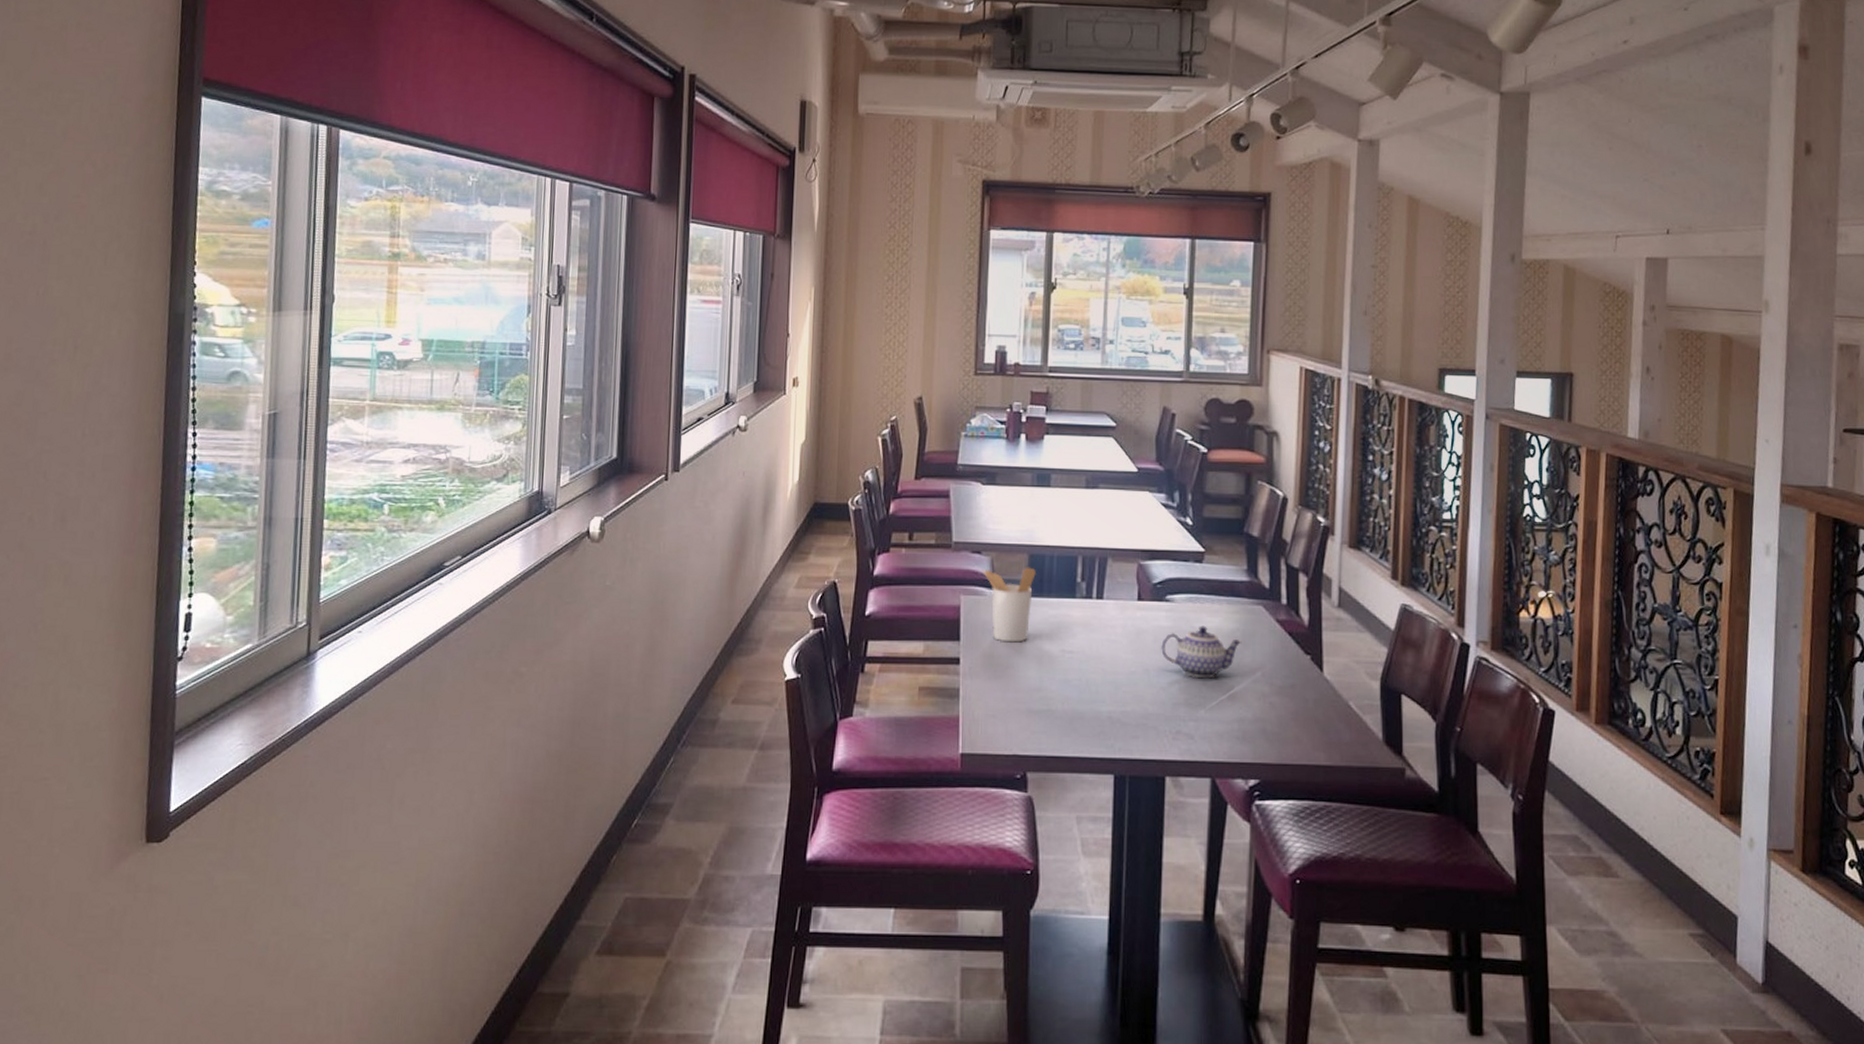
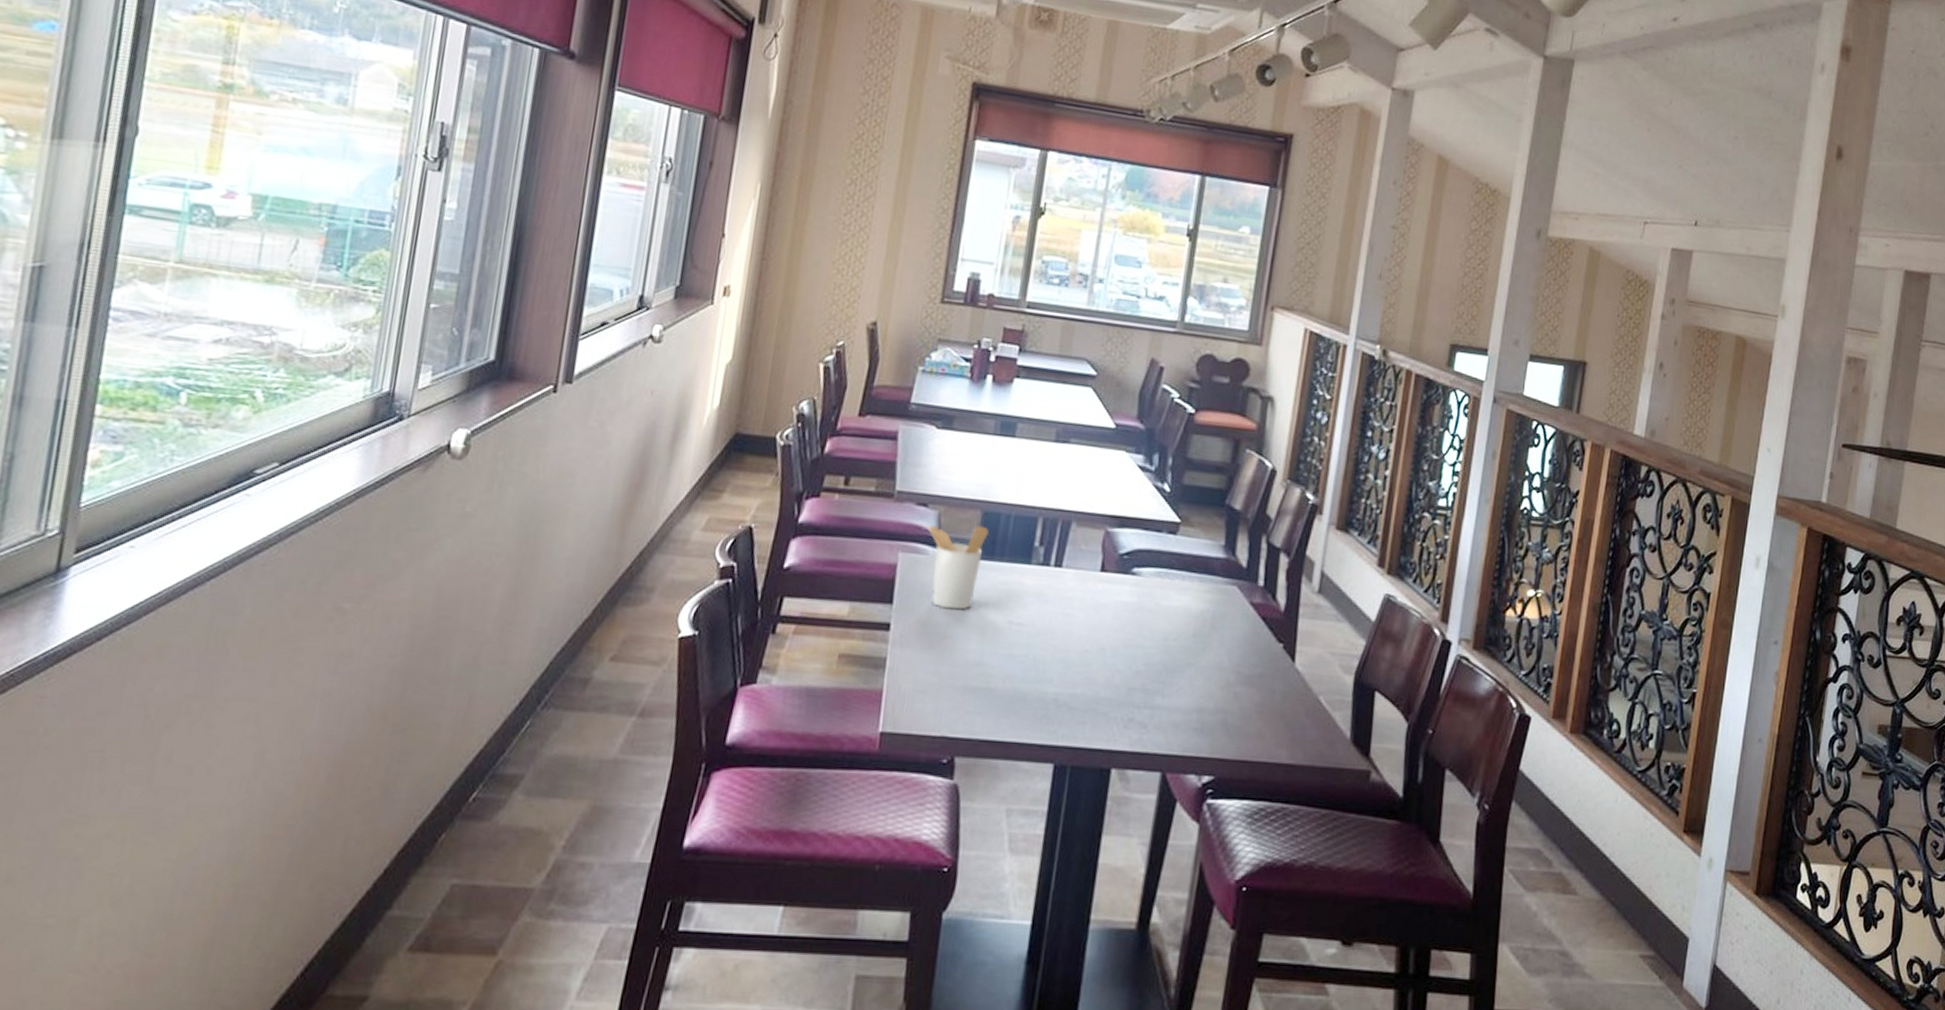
teapot: present [1161,625,1242,679] -> none [1121,604,1211,663]

